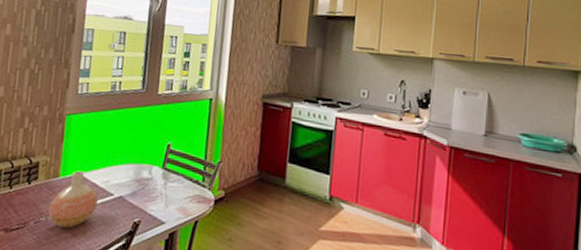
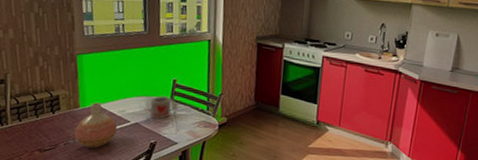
mug: none [137,162,169,193] -> present [150,95,177,120]

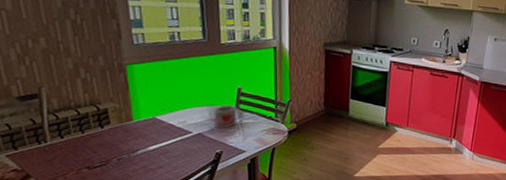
vase: present [74,102,118,149] -> none [129,114,179,162]

